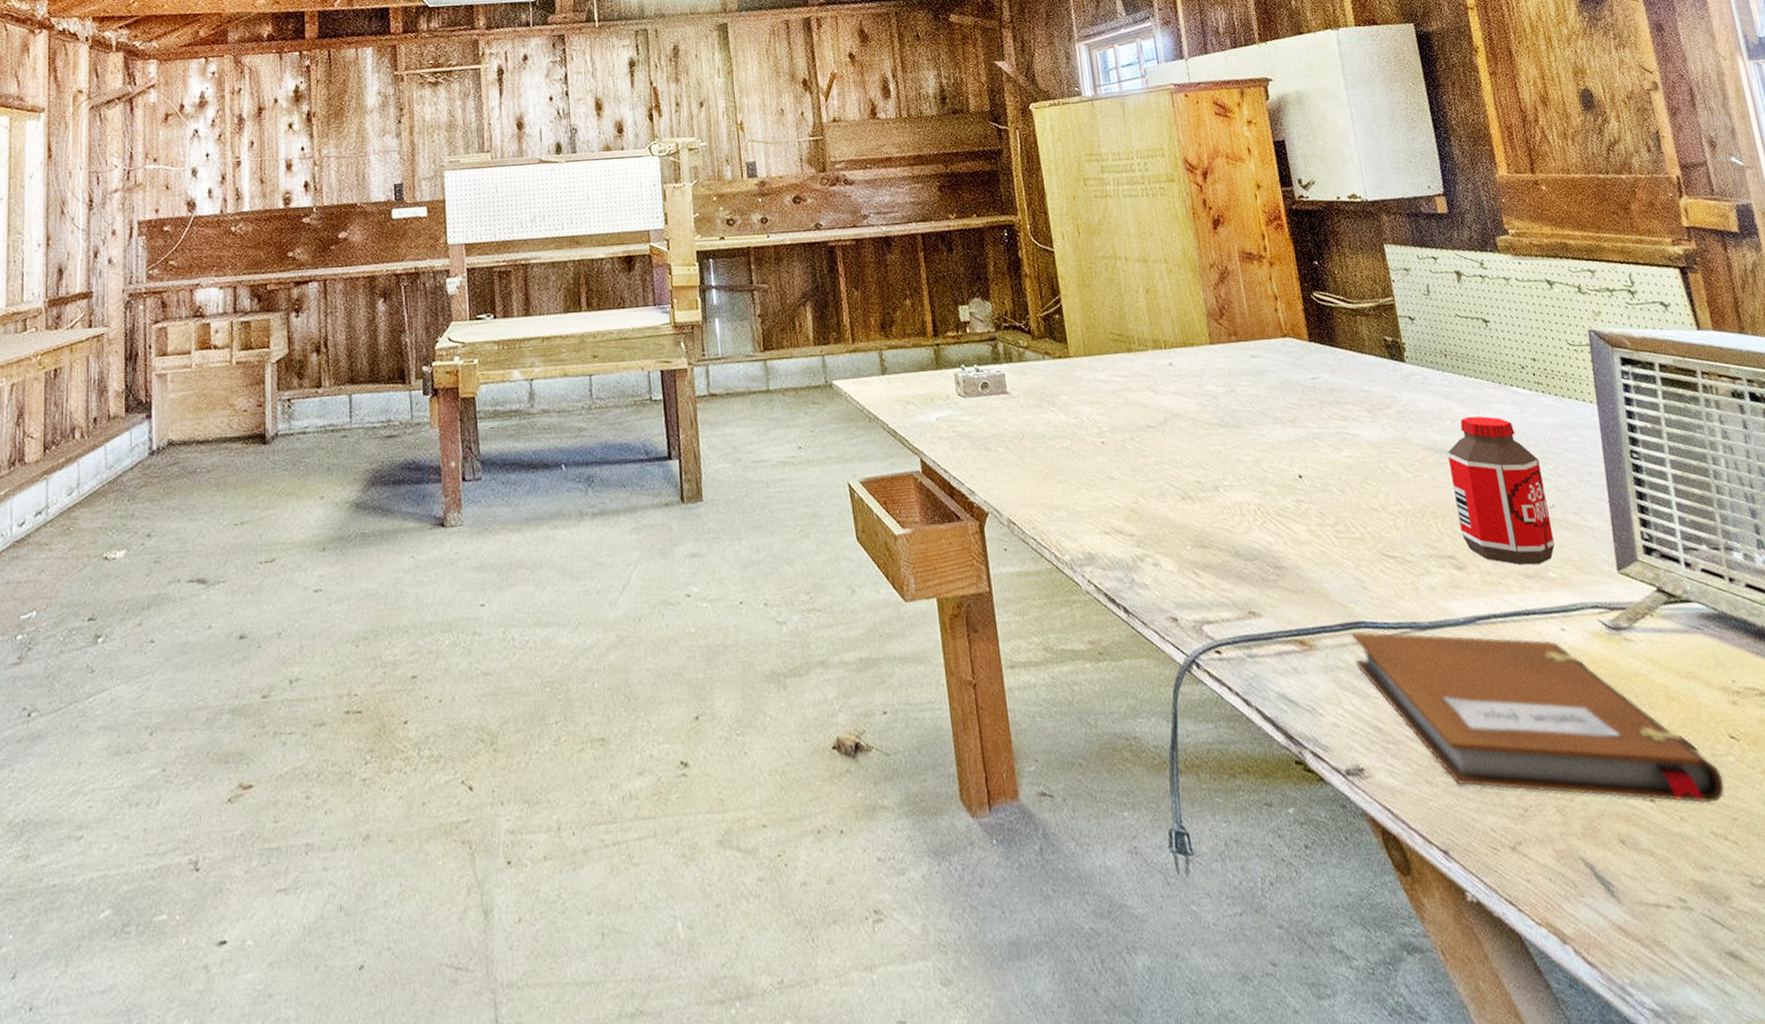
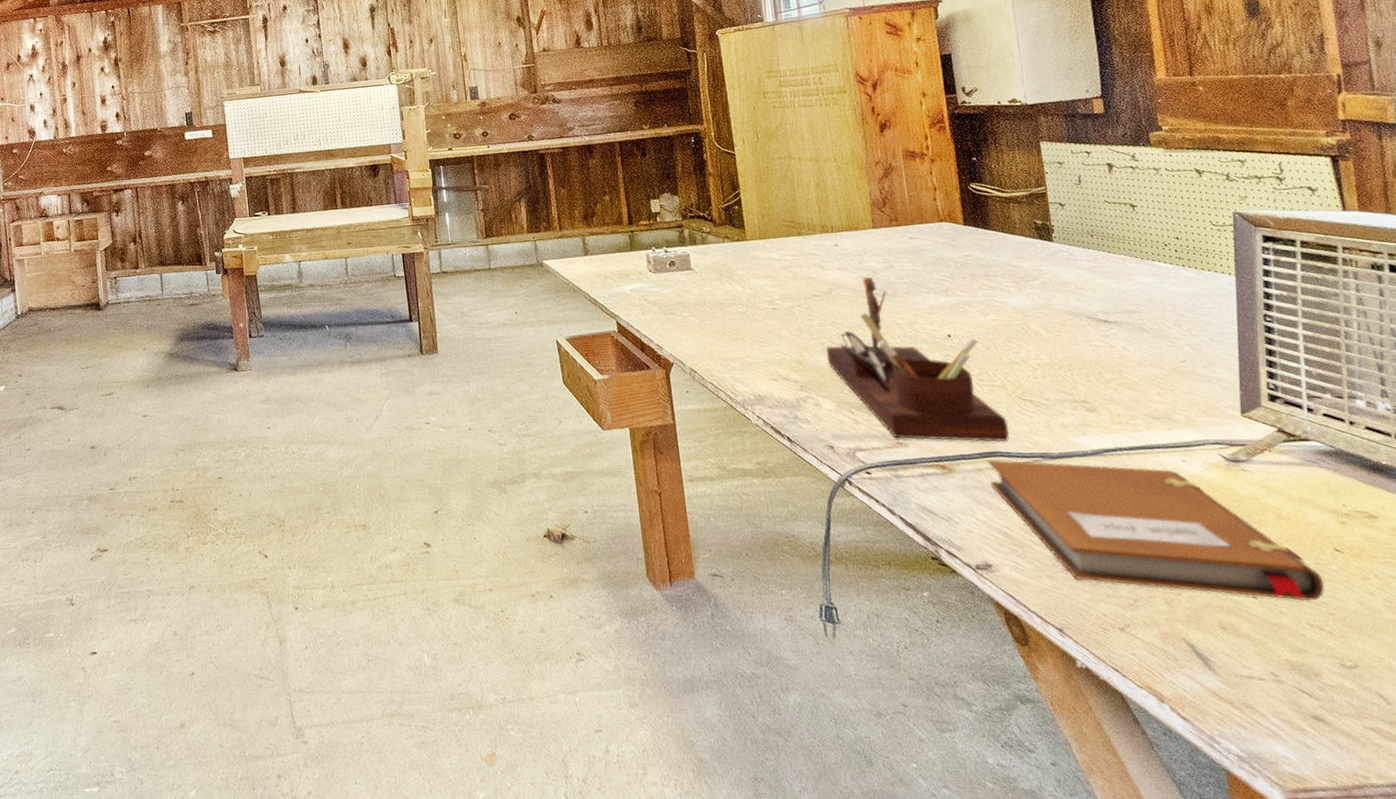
desk organizer: none [1164,403,1374,610] -> present [826,276,1010,442]
bottle: present [1447,416,1555,565] -> none [1087,286,1182,409]

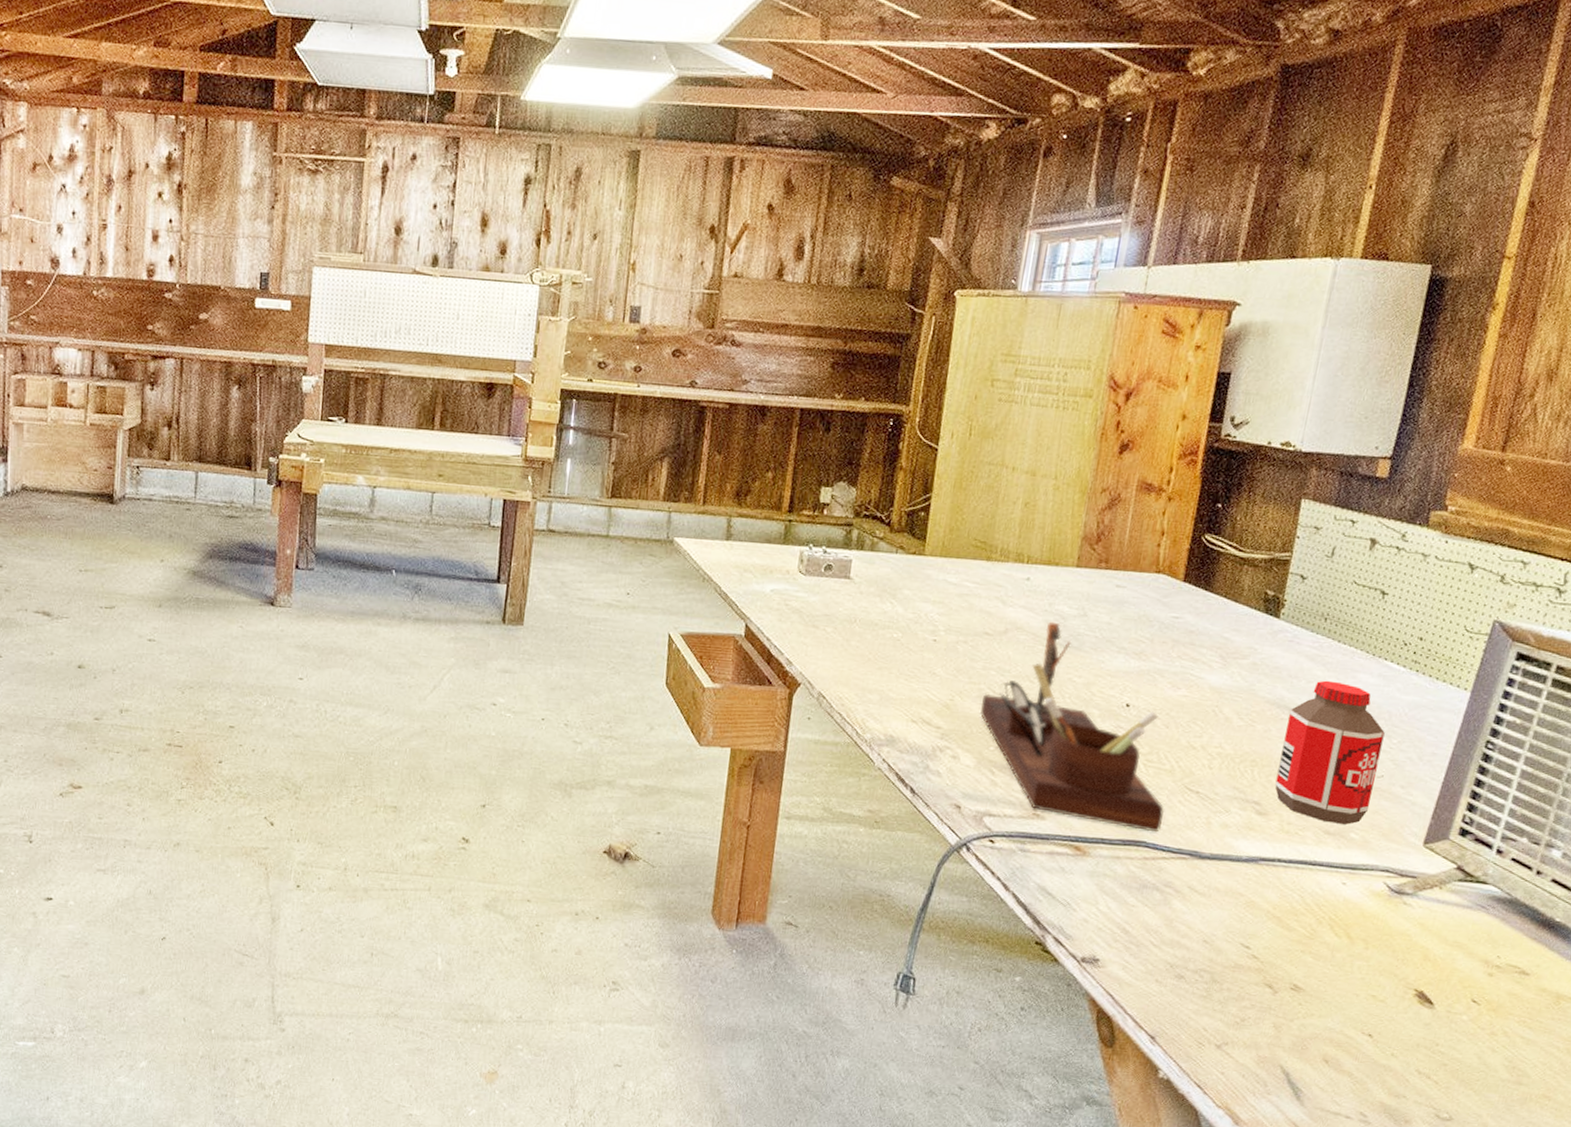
notebook: present [987,458,1325,601] -> none [1124,847,1449,1048]
bottle: none [1087,286,1182,409] -> present [1275,680,1385,825]

